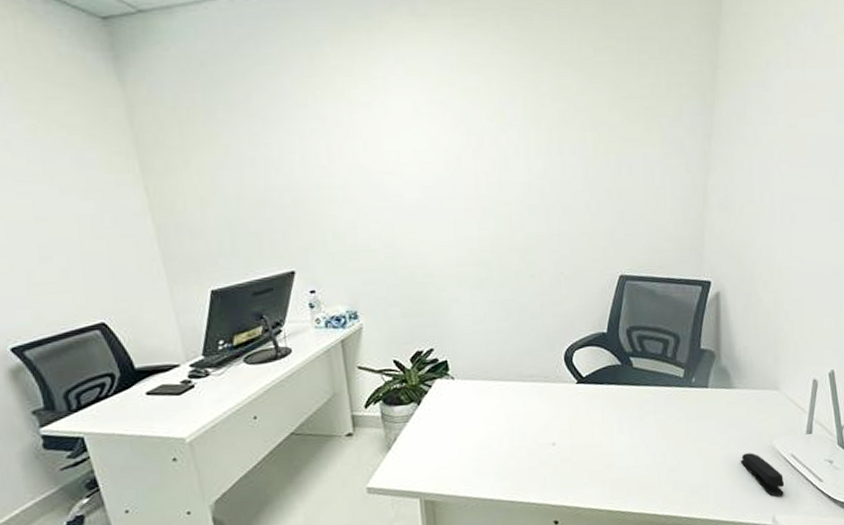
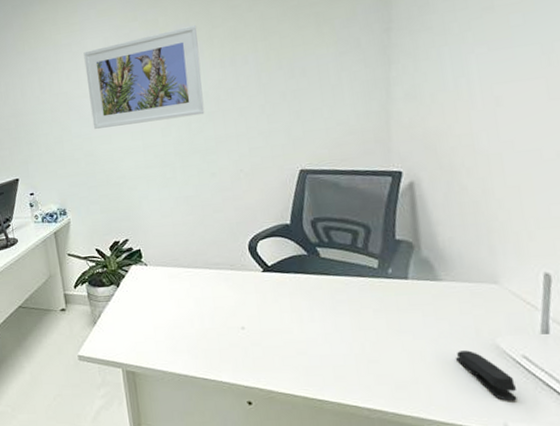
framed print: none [387,102,527,214] -> present [83,25,205,129]

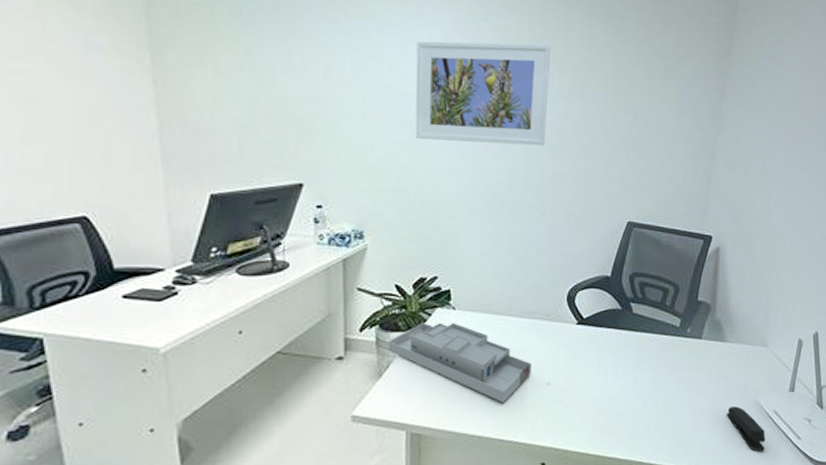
desk organizer: none [97,276,224,345] -> present [388,322,531,402]

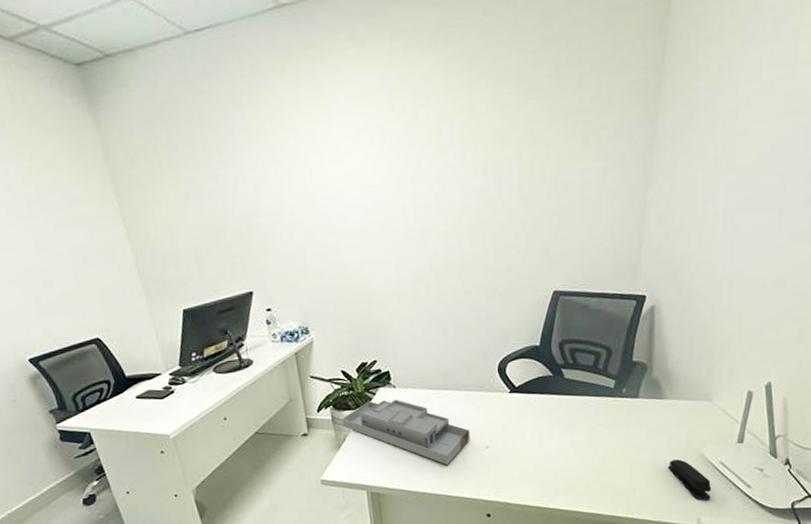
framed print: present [415,40,552,146] -> none [330,123,463,237]

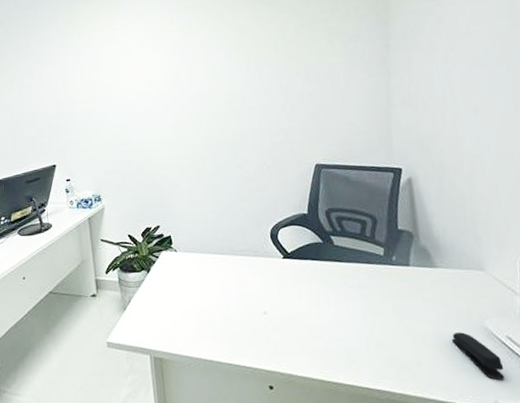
desk organizer: present [342,399,470,465] -> none [128,262,248,330]

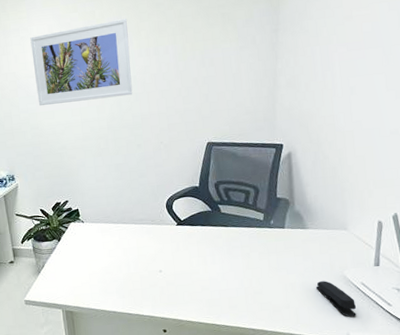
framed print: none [123,32,232,120] -> present [30,19,133,106]

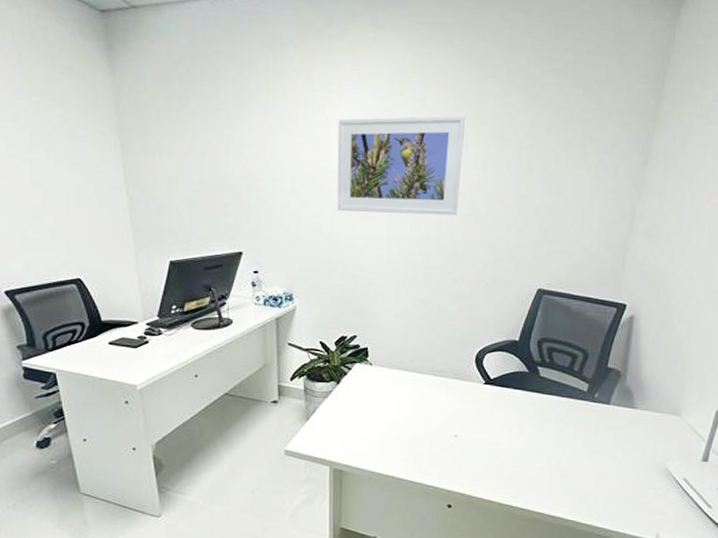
stapler: present [315,281,357,317] -> none [631,471,673,515]

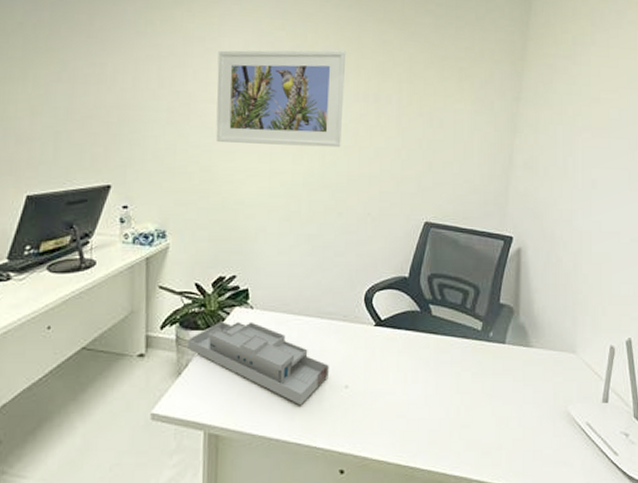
desk organizer: none [314,375,440,449] -> present [187,321,329,405]

